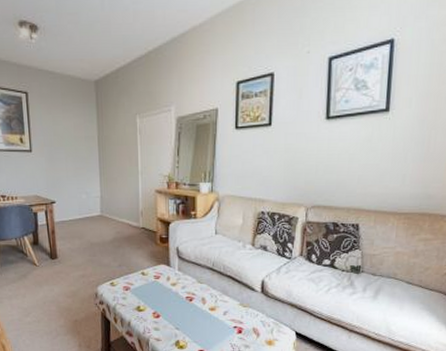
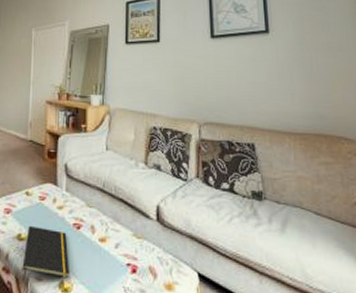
notepad: none [143,299,185,342] -> present [22,225,70,282]

